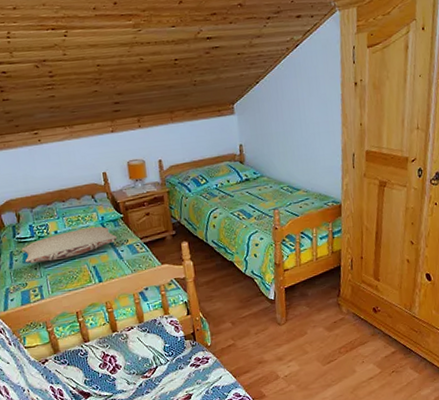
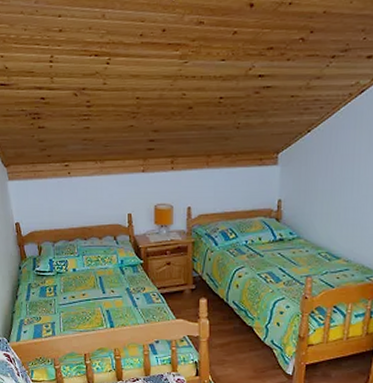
pillow: present [21,226,118,264] -> none [39,270,135,299]

